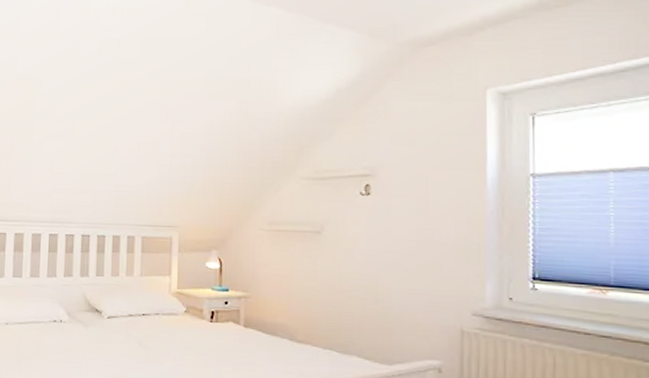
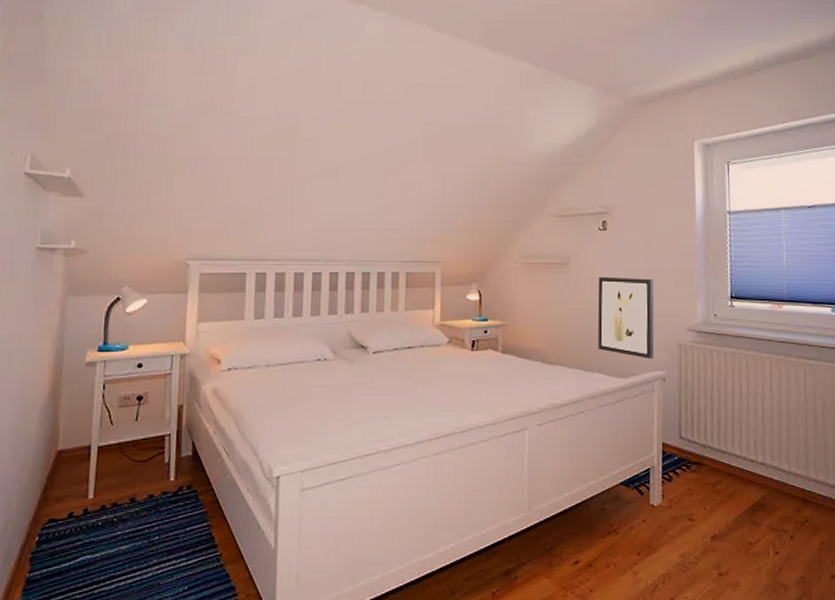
wall art: none [357,248,429,346] -> present [598,276,654,360]

